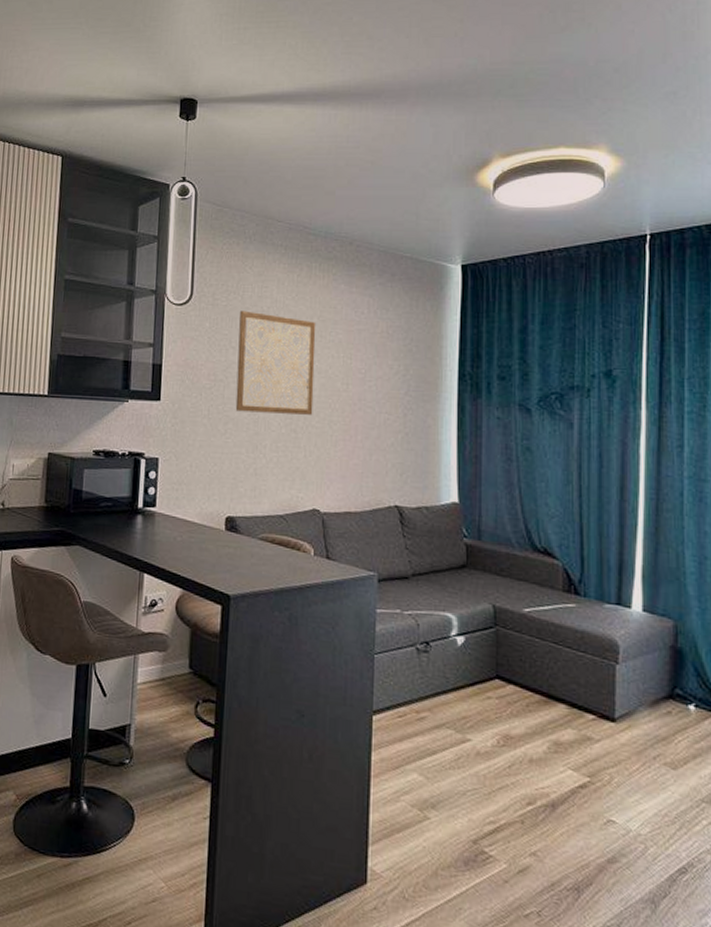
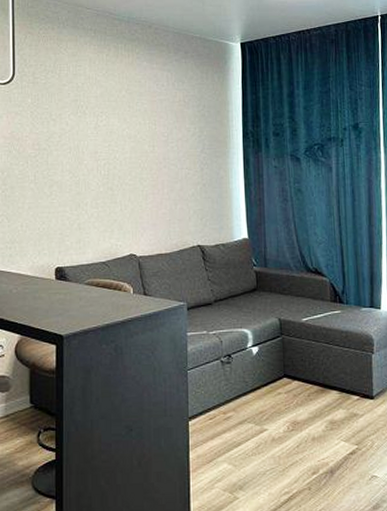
wall art: present [235,310,316,415] -> none [58,87,126,175]

